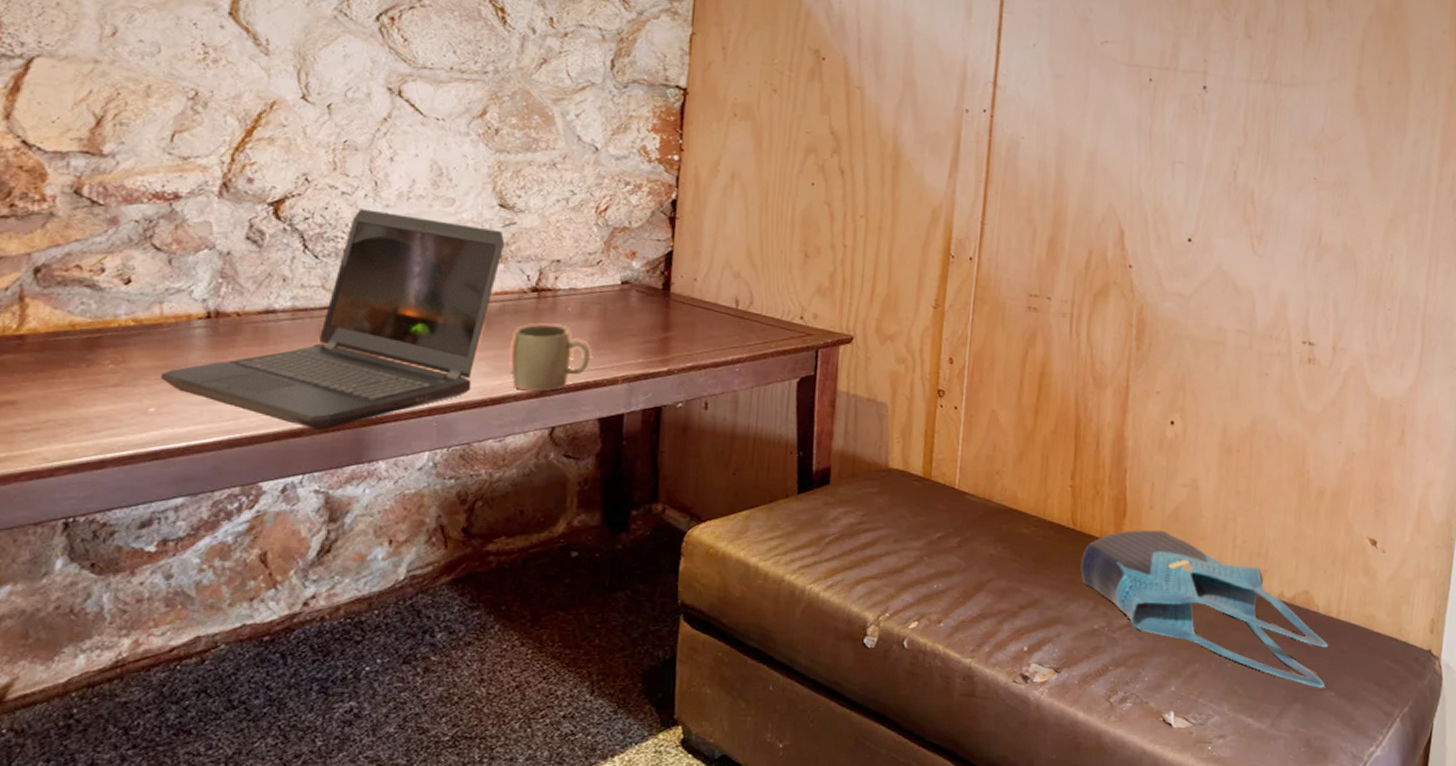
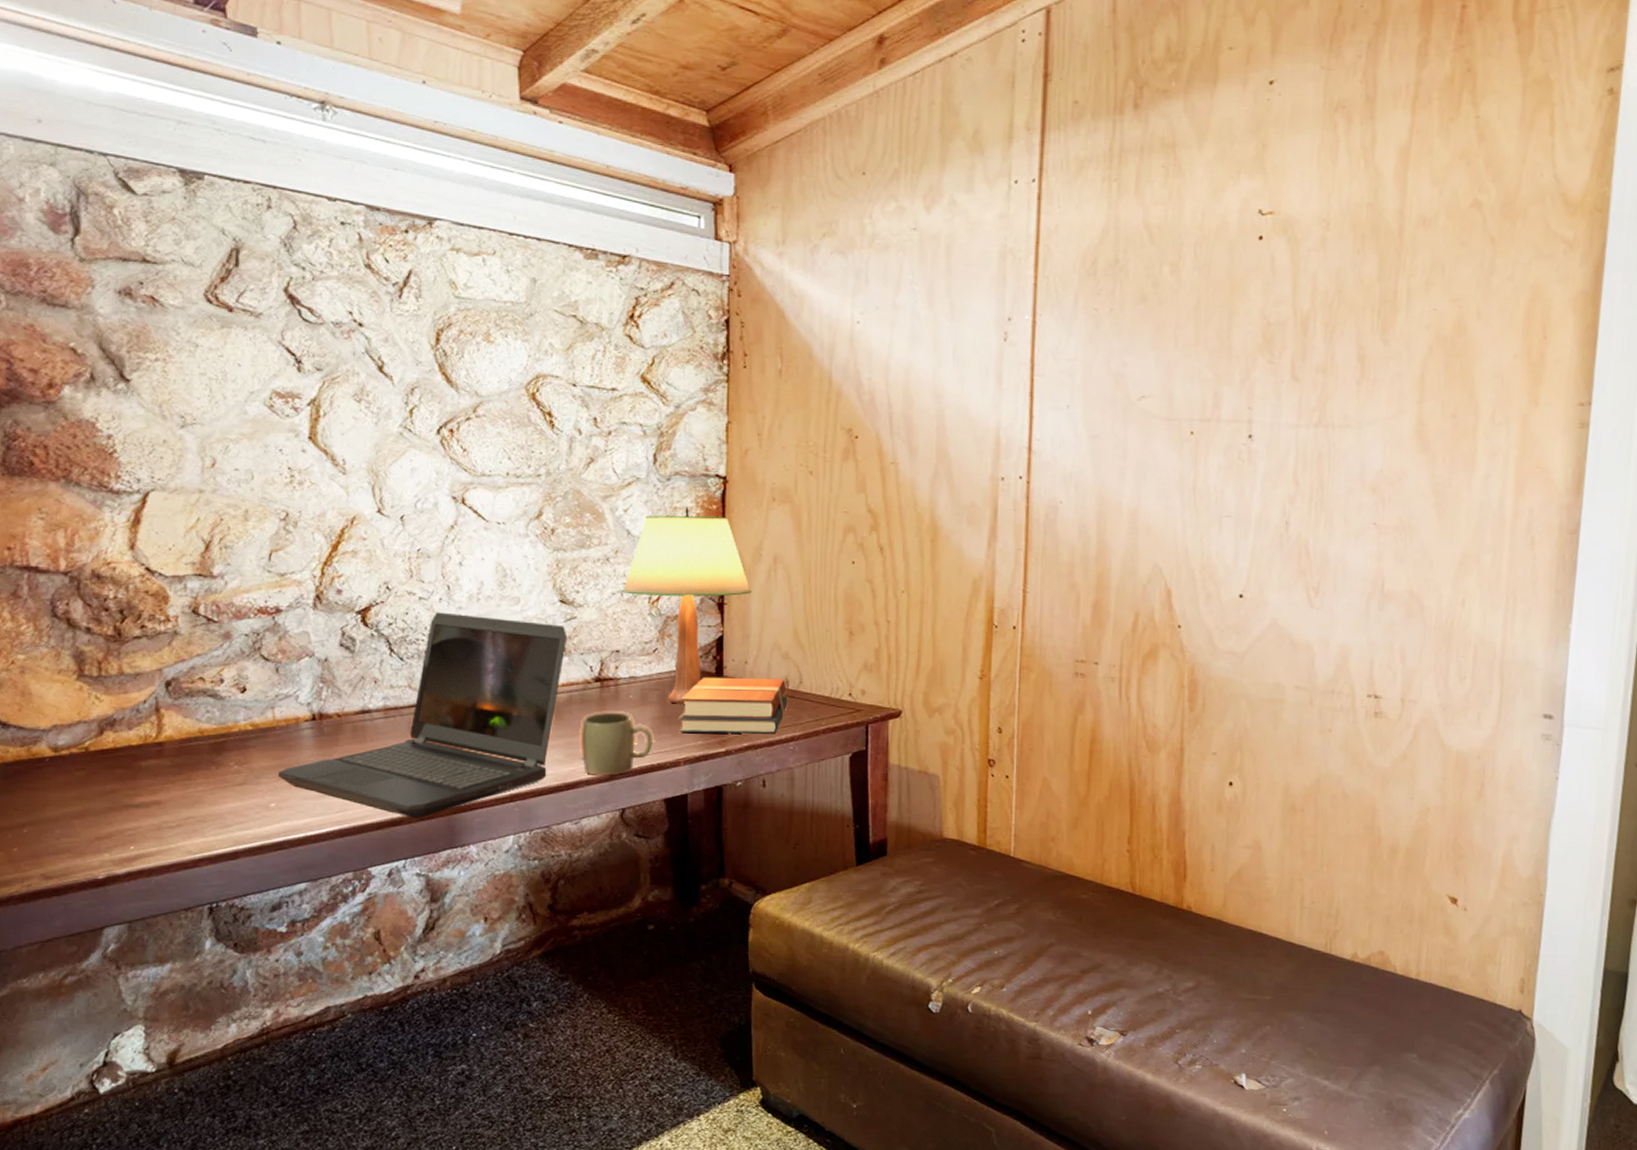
table lamp: none [567,116,706,320] -> present [621,507,752,704]
books: none [618,292,737,355] -> present [678,677,788,734]
tote bag: present [1080,529,1328,688] -> none [1142,892,1408,1050]

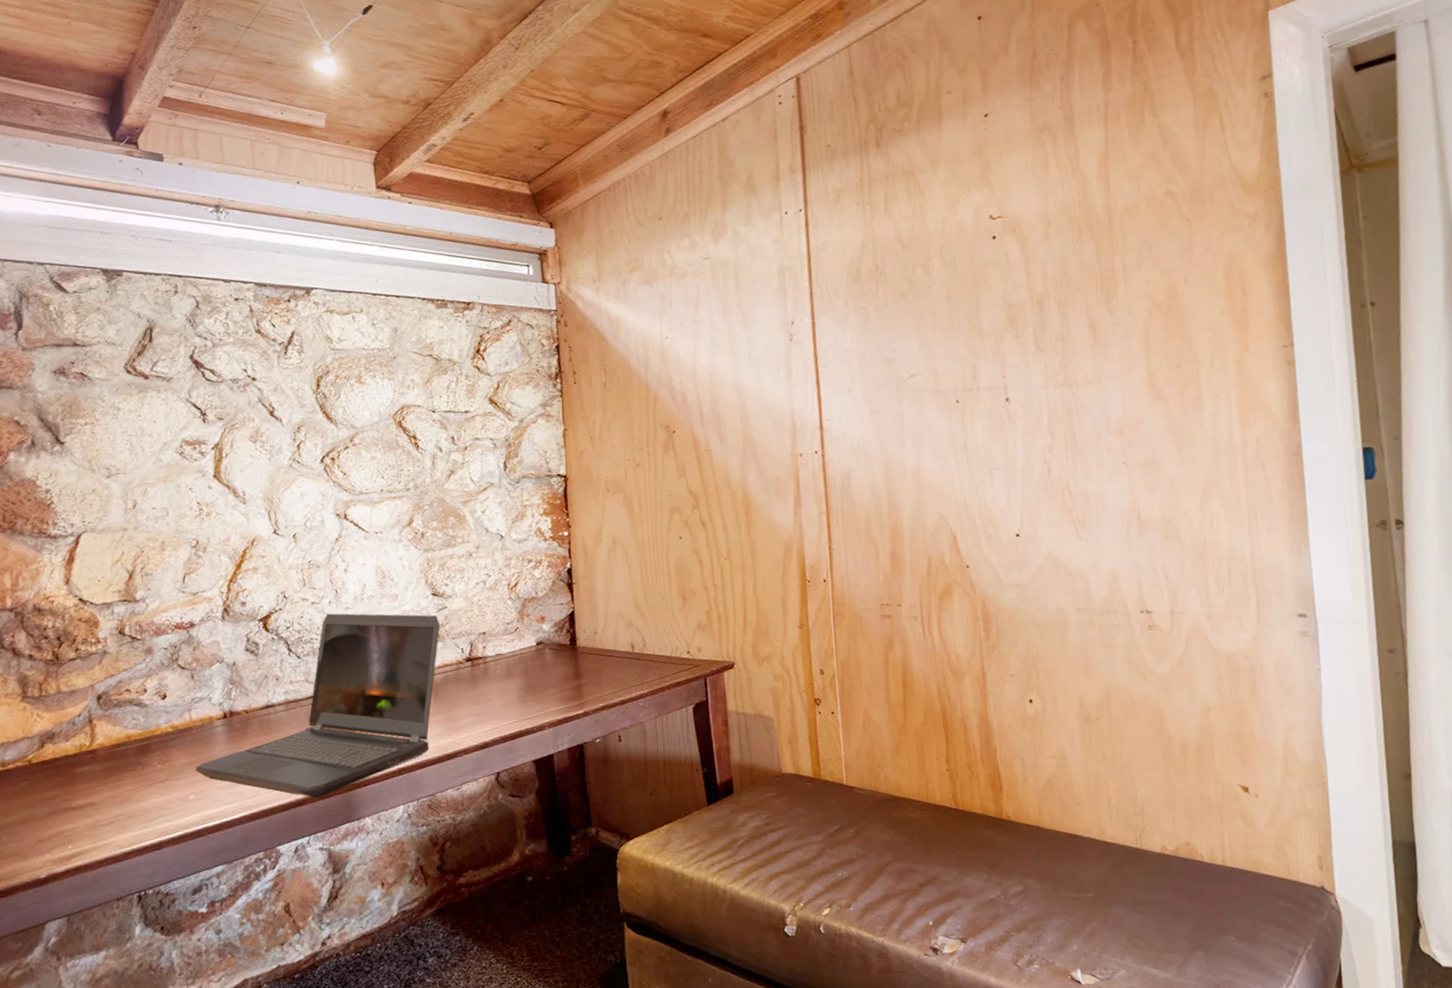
mug: present [581,712,653,776] -> none [457,687,520,745]
table lamp: present [621,507,752,704] -> none [484,504,596,675]
books: present [678,677,788,734] -> none [541,644,635,699]

